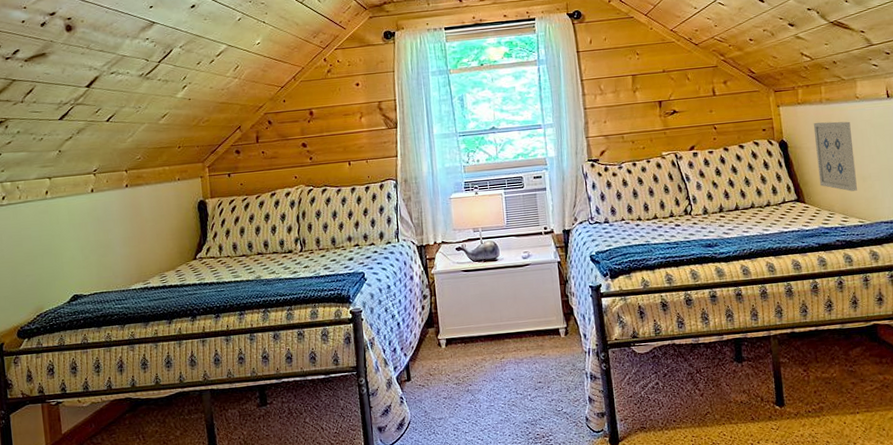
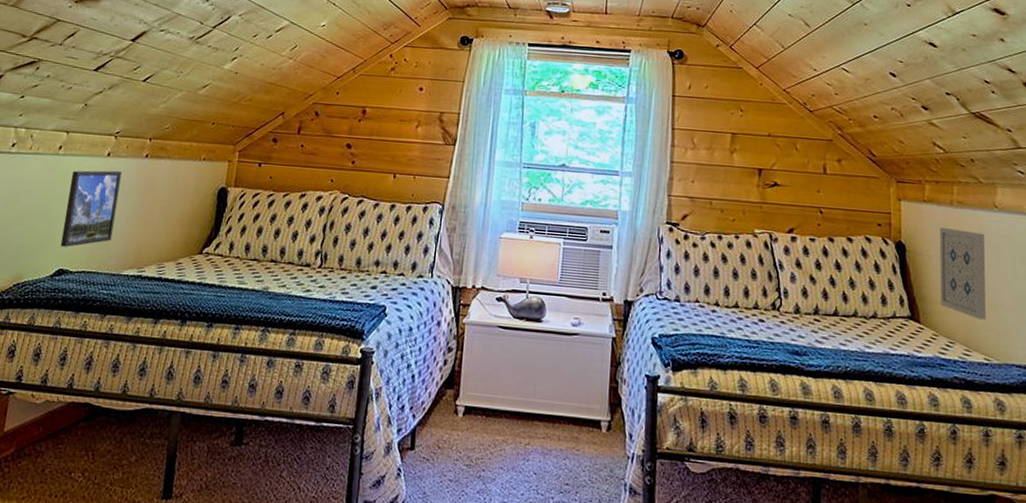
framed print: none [63,203,114,276] -> present [60,170,122,247]

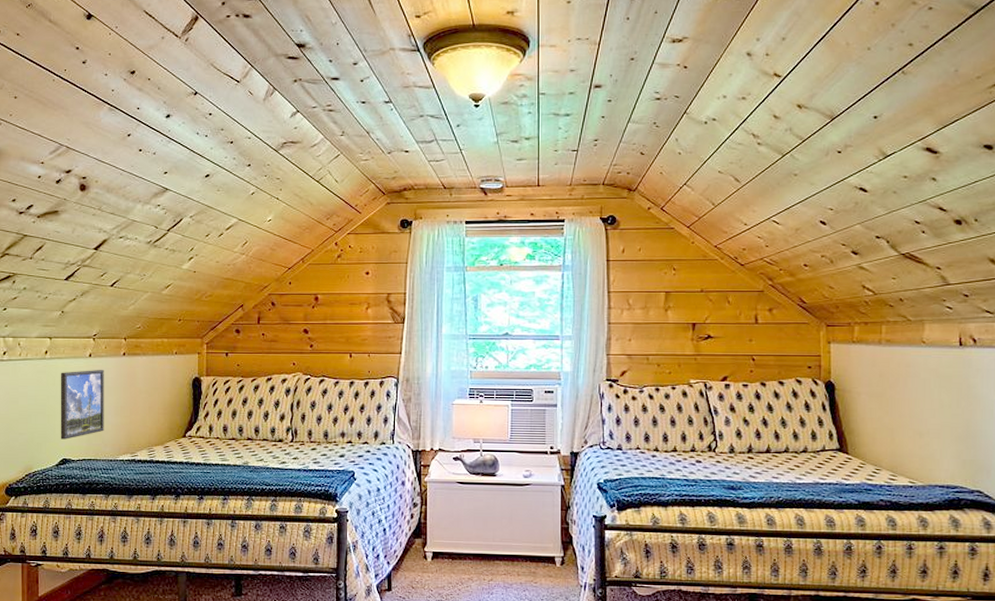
wall art: present [939,227,986,320] -> none [867,365,913,447]

